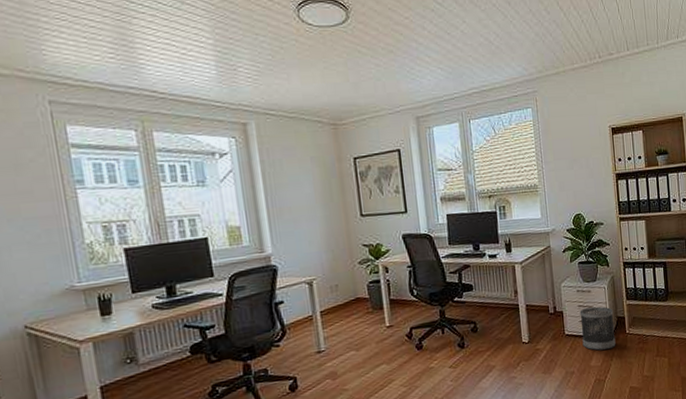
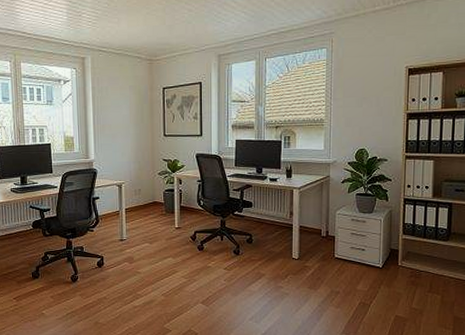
wastebasket: present [579,306,616,351] -> none [351,236,387,278]

